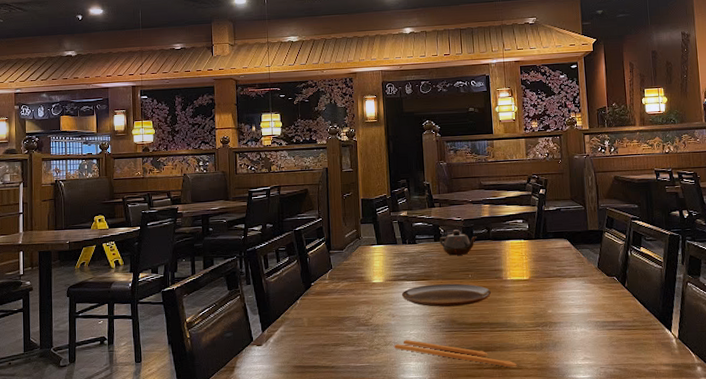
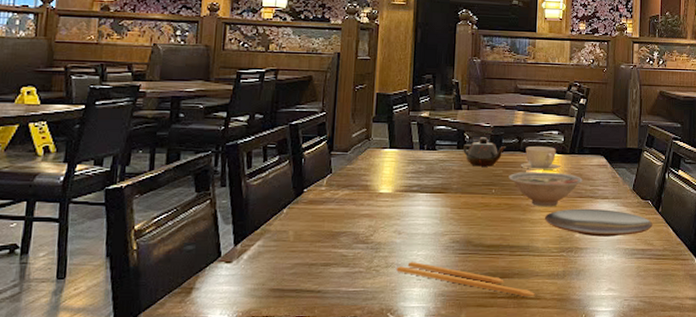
plate: present [401,283,492,307] -> none [411,199,516,225]
soup bowl: none [482,256,550,288] -> present [508,172,583,207]
teacup: none [491,234,528,255] -> present [520,146,560,169]
plate: none [518,286,621,312] -> present [544,208,653,237]

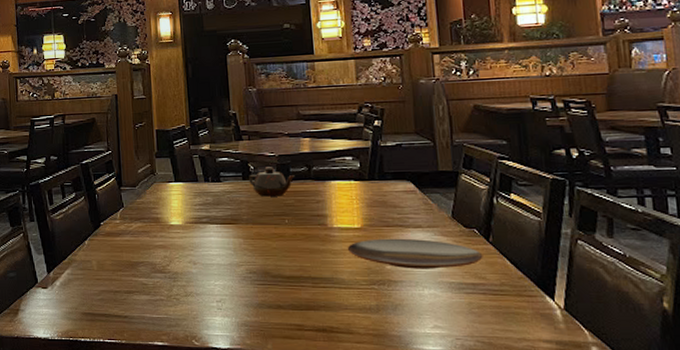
chopsticks: present [396,261,535,297] -> none [196,290,346,331]
soup bowl: present [508,172,583,207] -> none [301,200,388,237]
teacup: present [520,146,560,169] -> none [313,173,359,198]

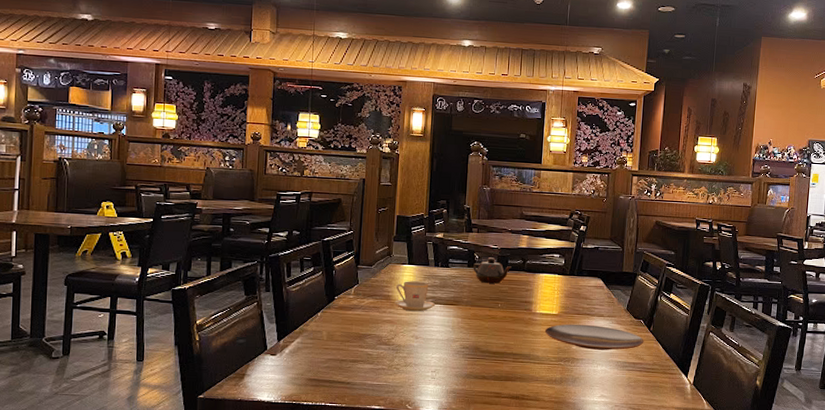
teacup: none [164,200,212,234] -> present [395,281,436,312]

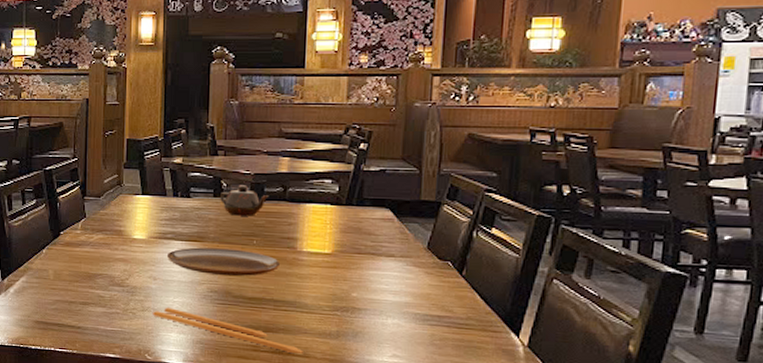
teacup: present [395,281,436,312] -> none [128,214,176,249]
chopsticks: none [414,362,535,399] -> present [153,307,303,355]
plate: none [427,310,519,334] -> present [166,247,281,276]
plate: present [544,324,644,350] -> none [314,265,454,299]

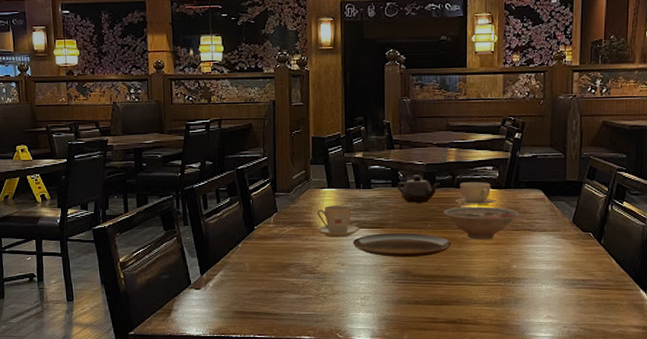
teacup: none [128,214,176,249] -> present [316,205,360,238]
chopsticks: present [153,307,303,355] -> none [342,289,474,323]
soup bowl: none [272,223,362,262] -> present [444,206,519,240]
teacup: none [286,196,334,222] -> present [455,182,496,204]

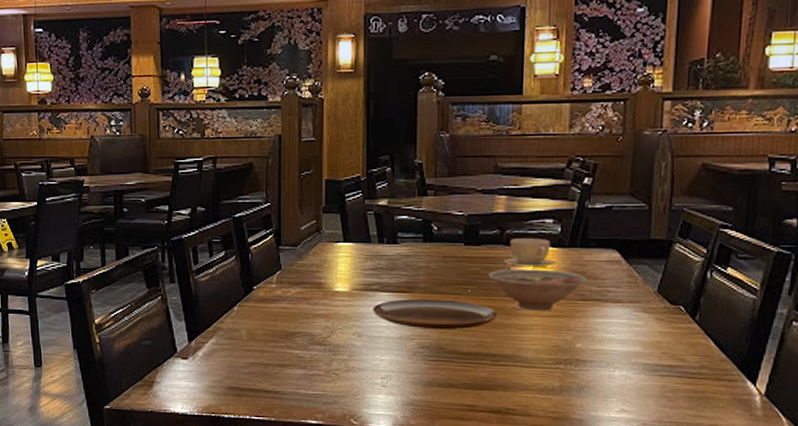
teacup: present [316,205,360,238] -> none [329,263,383,303]
teapot: present [397,175,440,203] -> none [429,228,484,263]

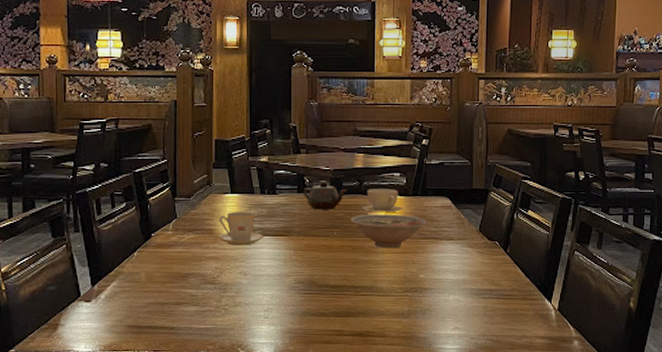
teacup: none [329,263,383,303] -> present [218,212,264,246]
plate: present [372,299,498,329] -> none [255,241,359,266]
teapot: none [429,228,484,263] -> present [302,181,347,210]

